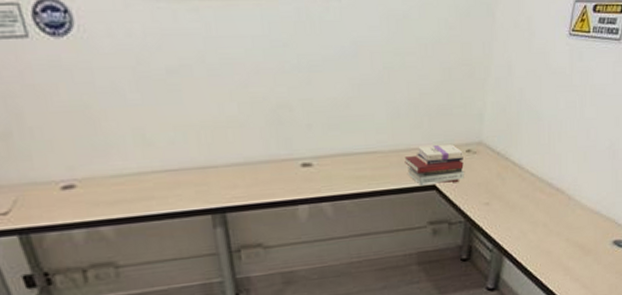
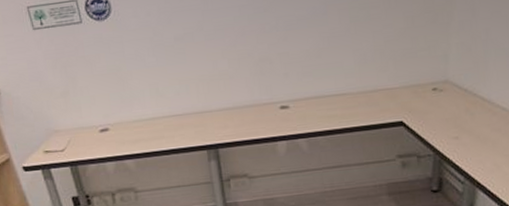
books: present [404,144,464,185] -> none [372,84,432,122]

